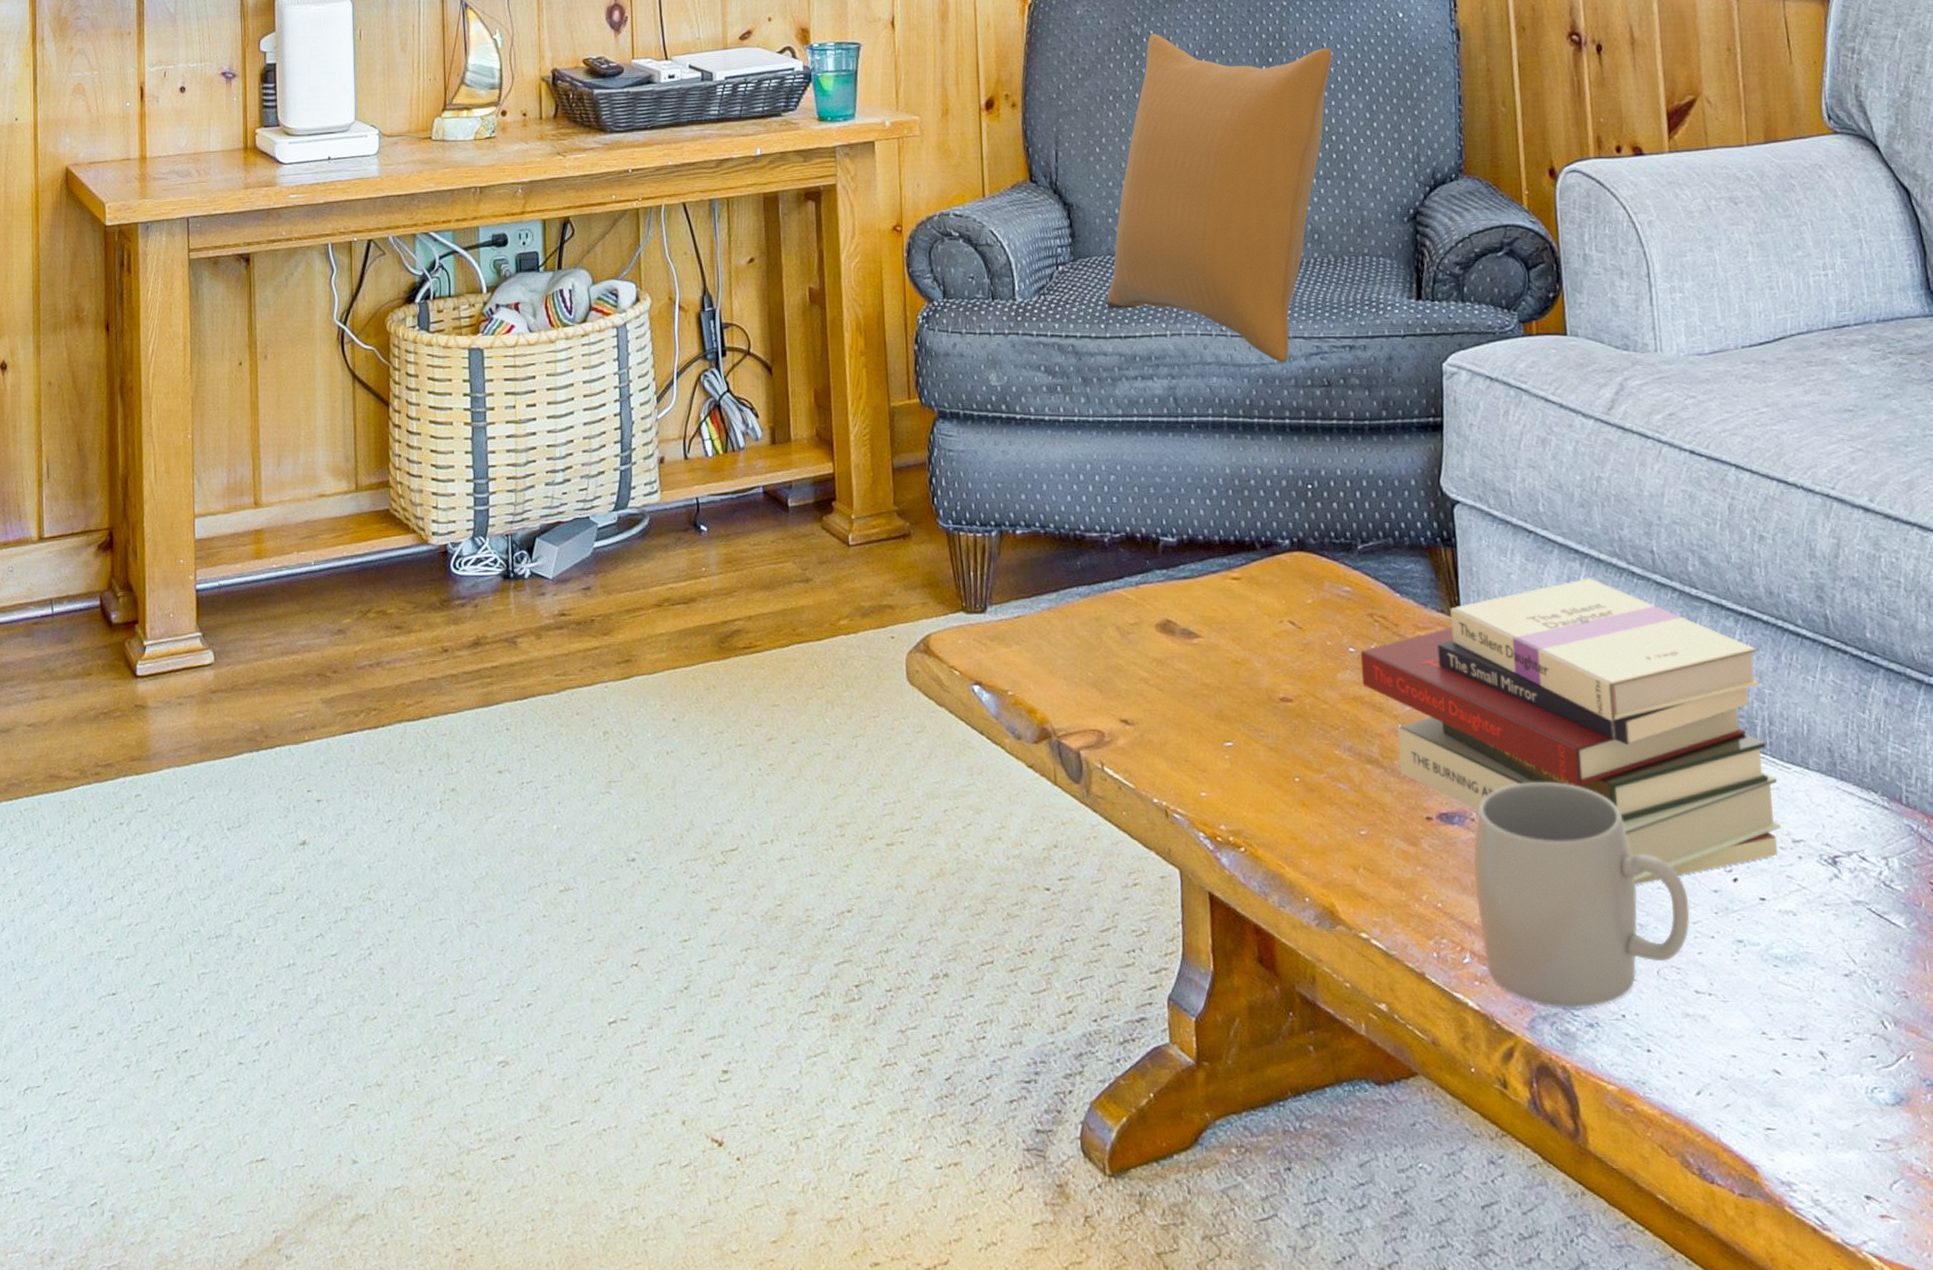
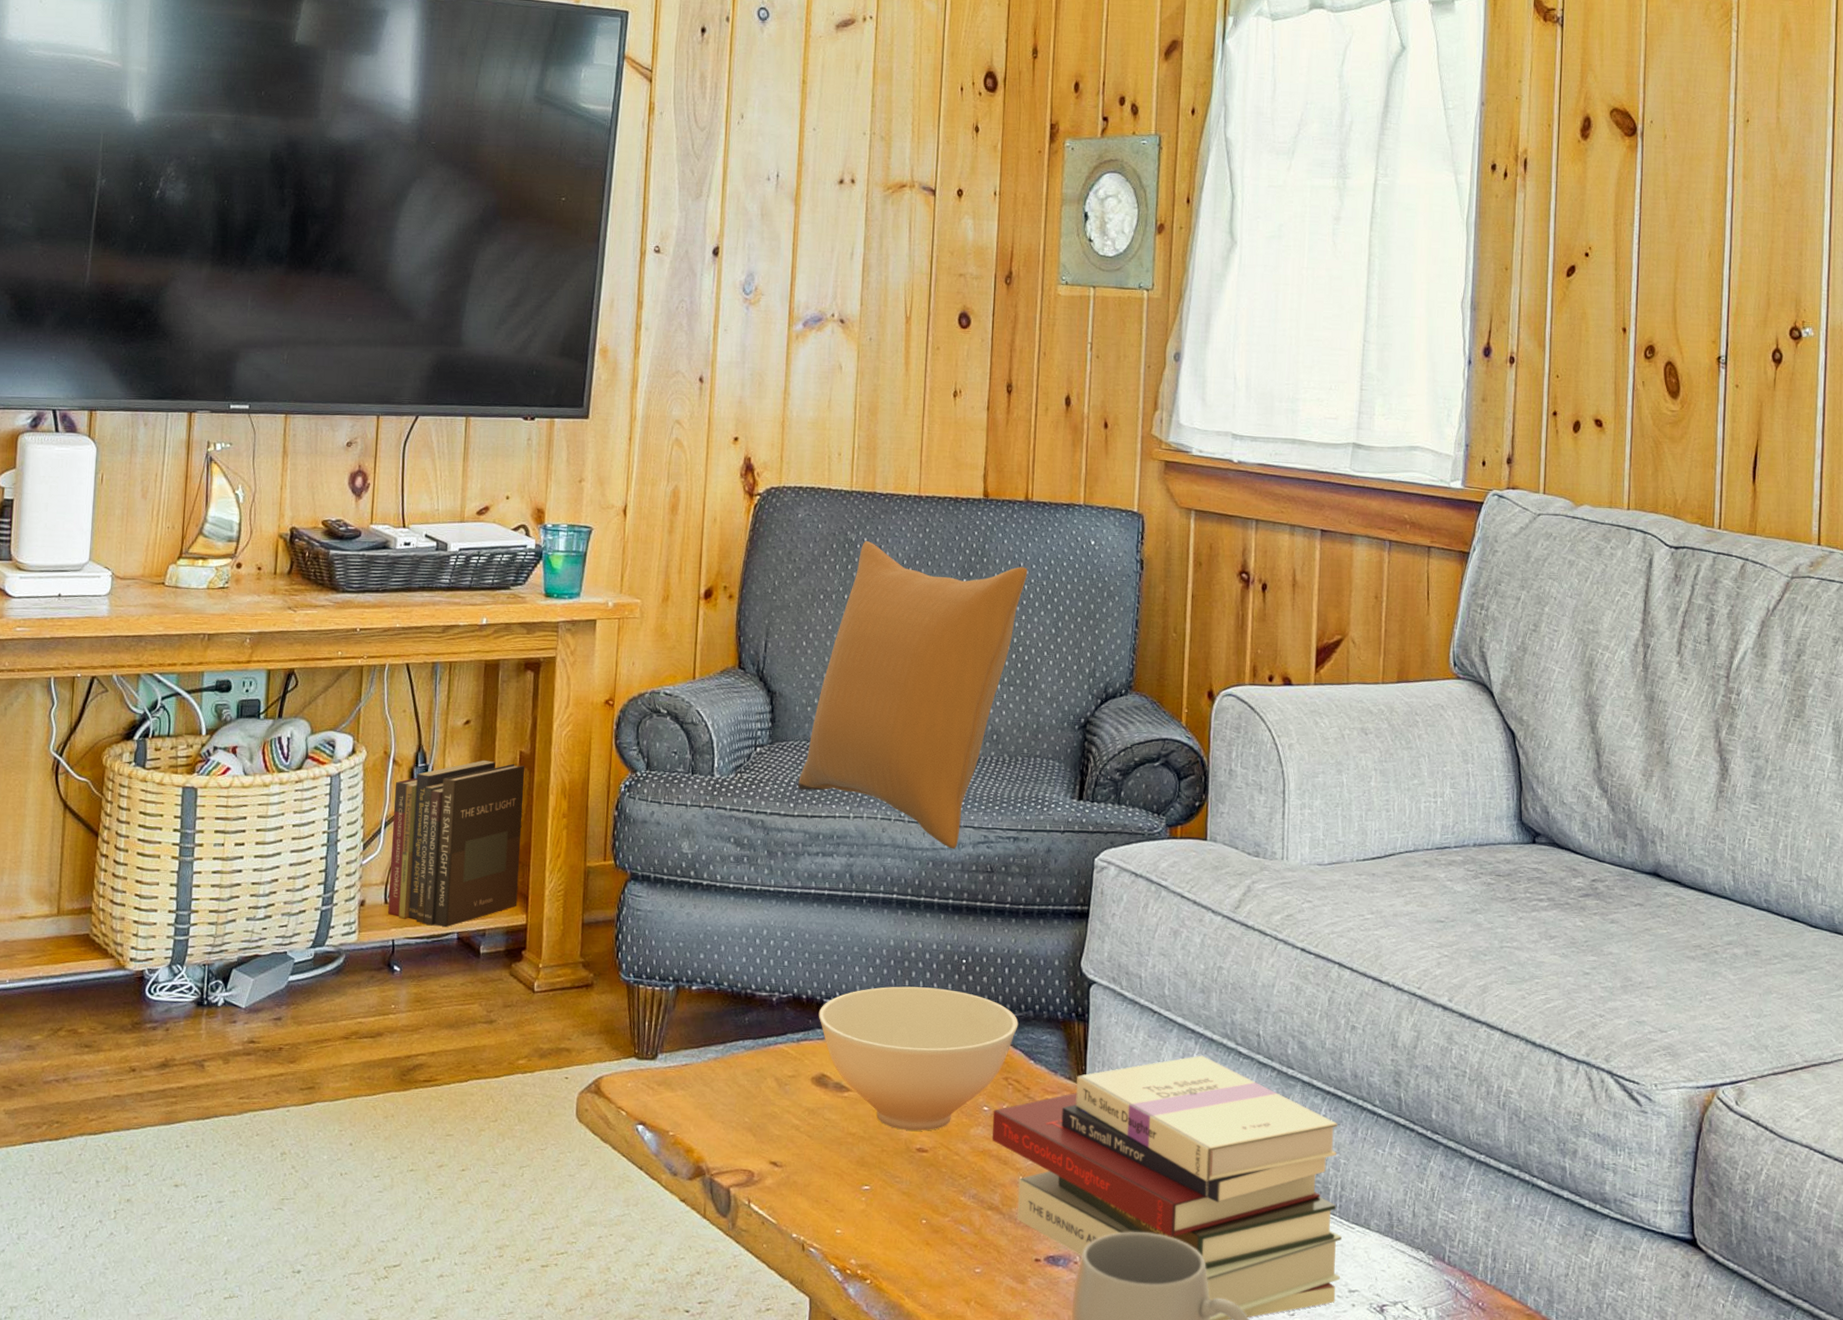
books: none [683,299,822,482] -> present [388,760,525,928]
bowl: none [1155,518,1378,678] -> present [818,986,1018,1131]

